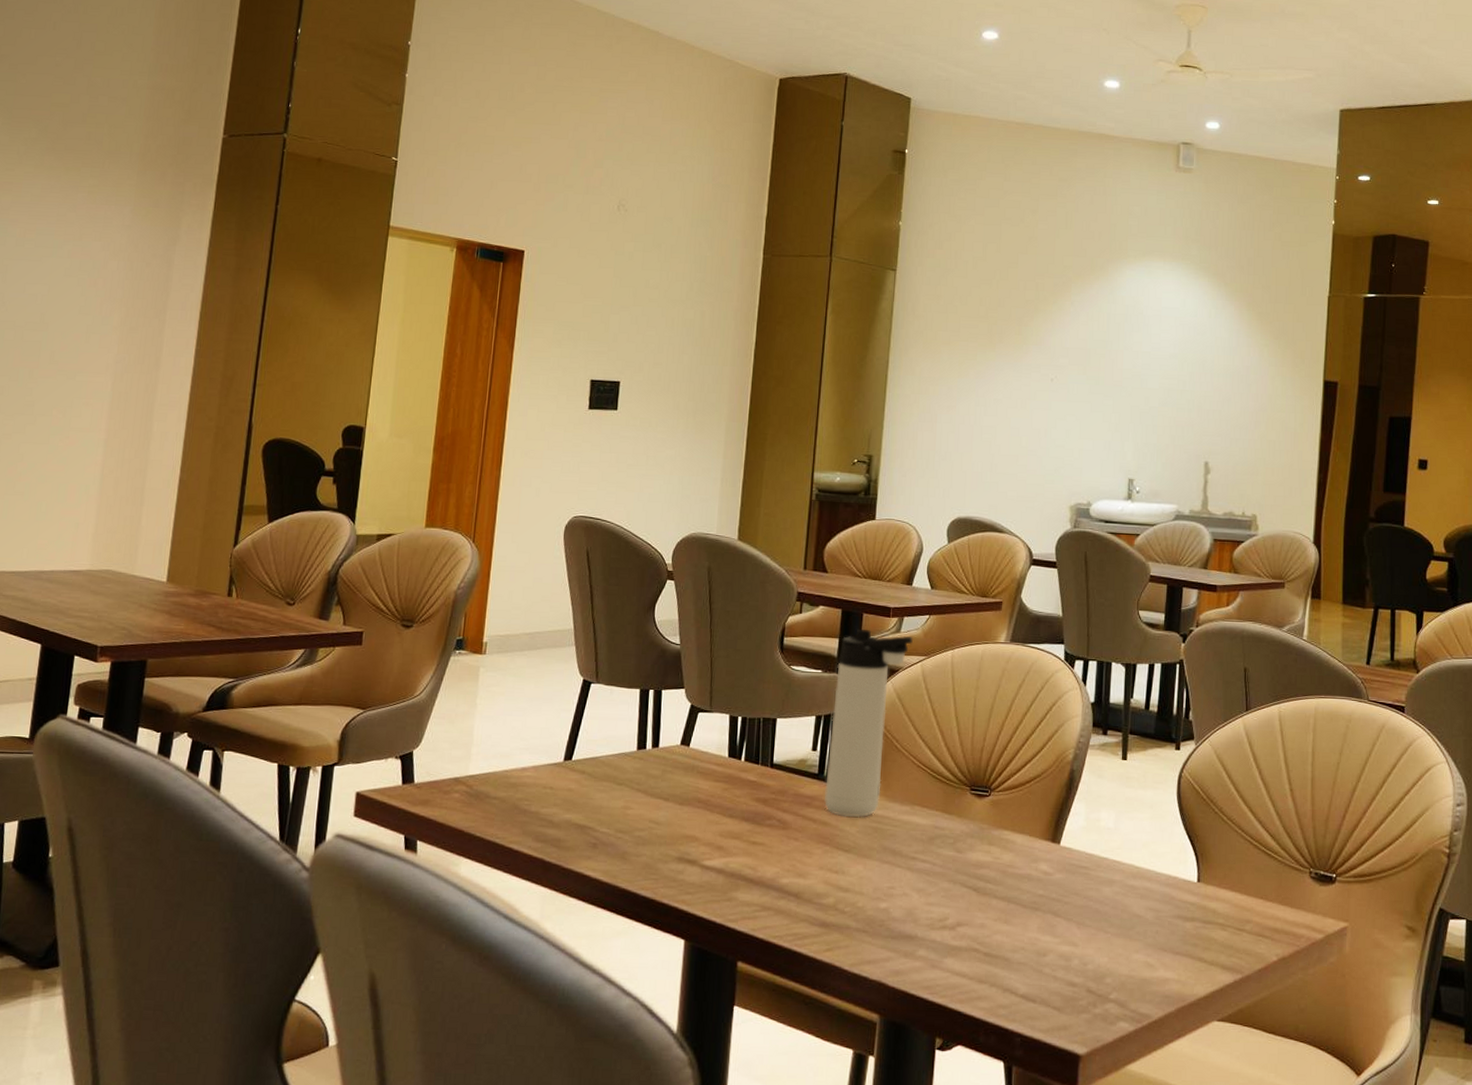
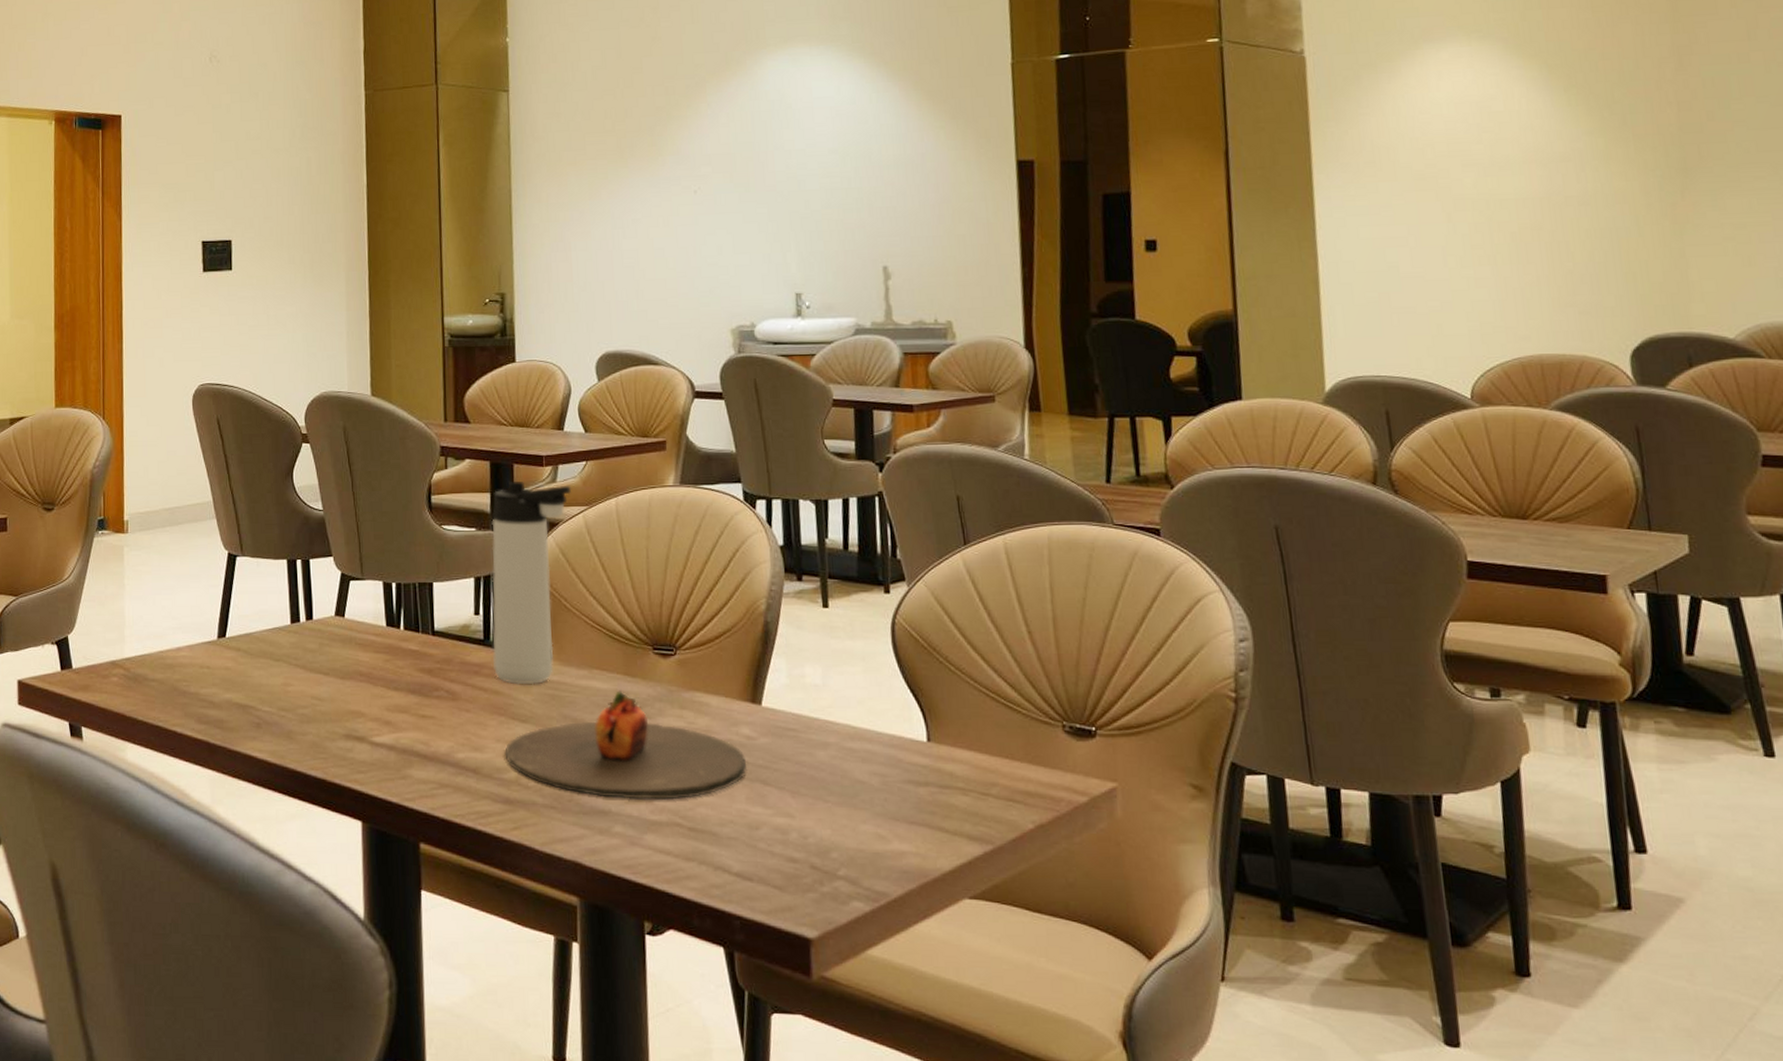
plate: none [826,826,1042,927] -> present [505,690,747,800]

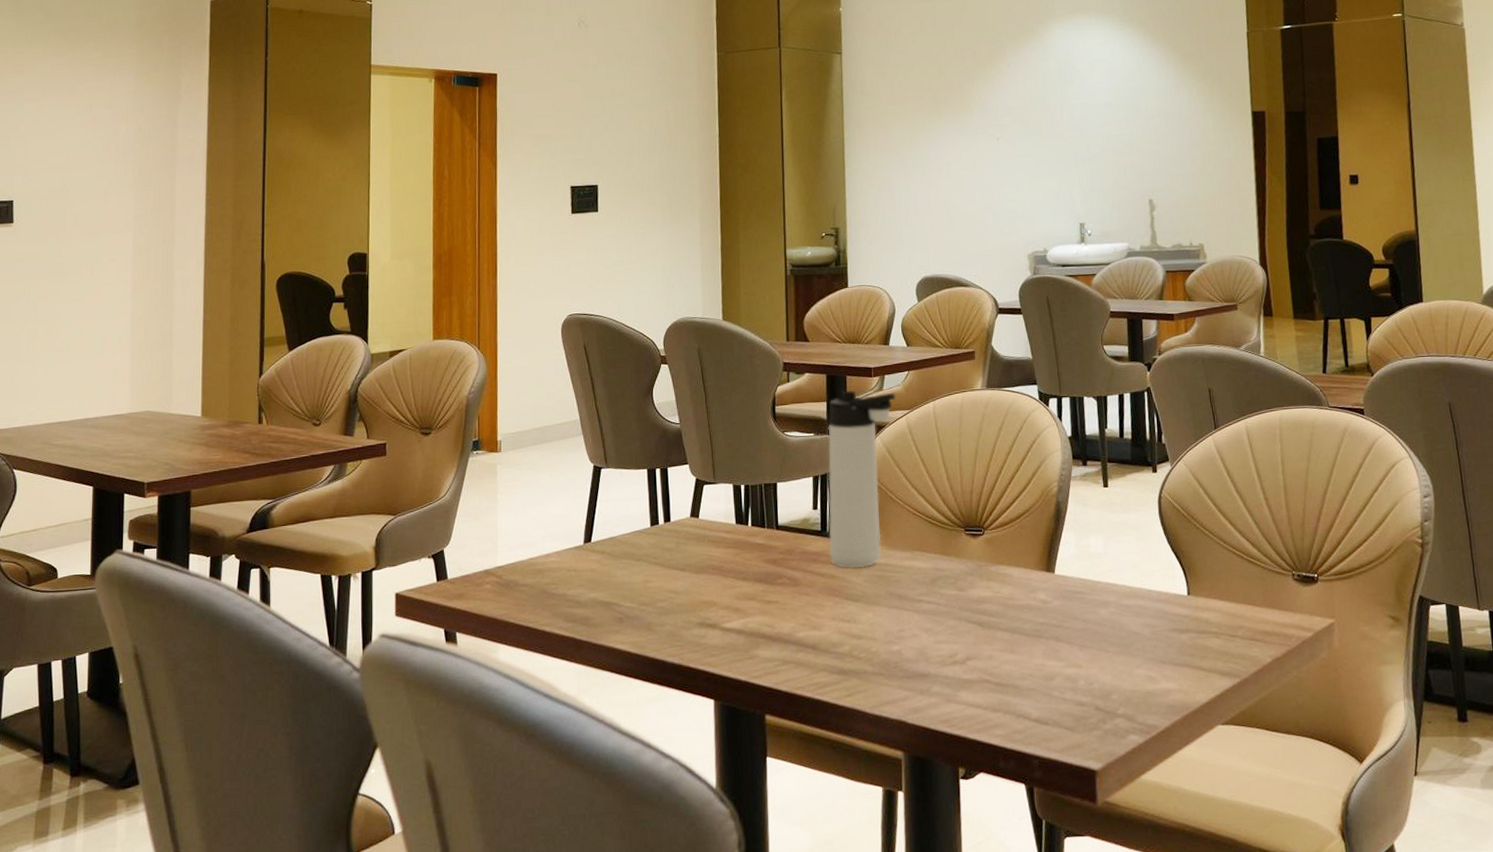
plate: present [505,690,747,800] -> none [839,568,1043,662]

